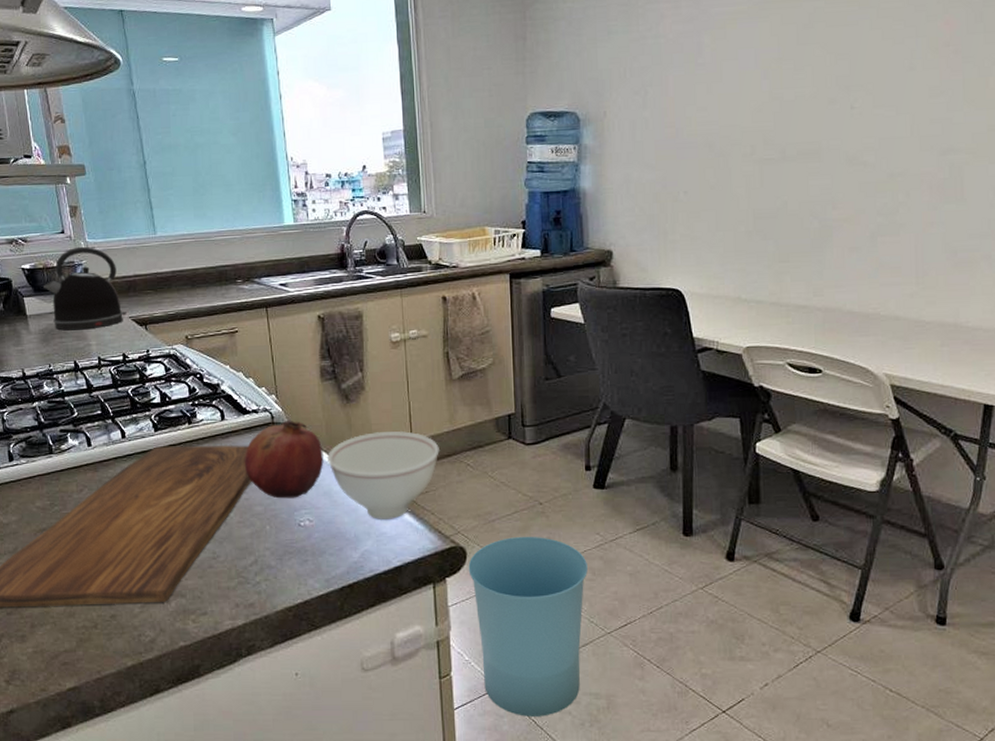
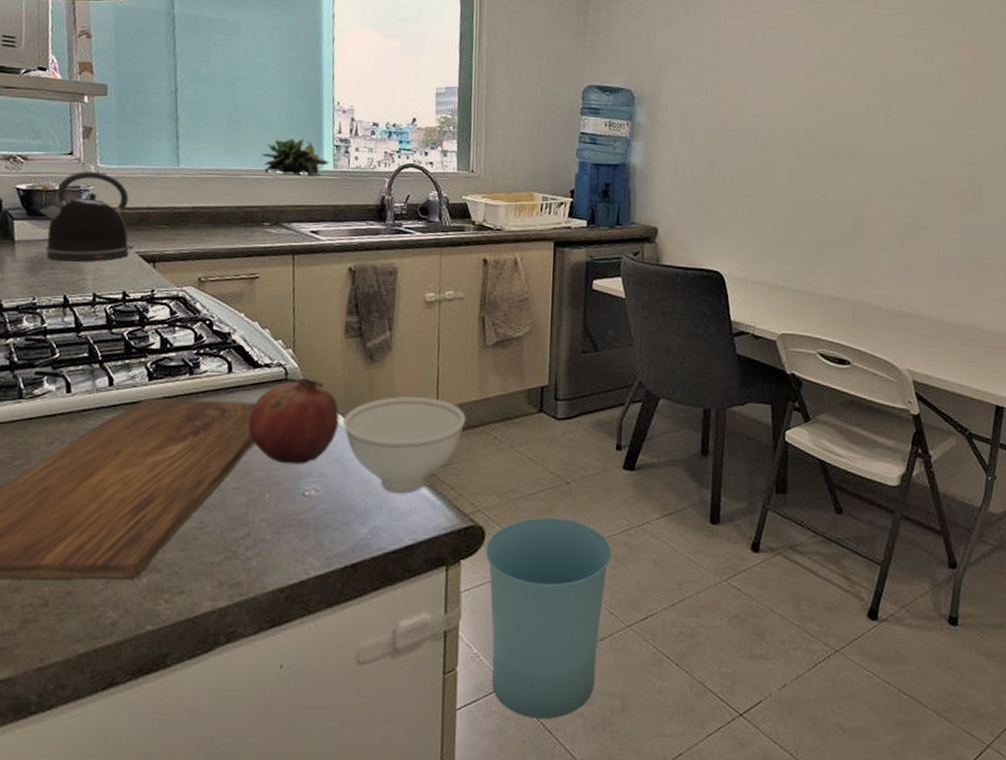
succulent plant: none [227,196,291,234] -> present [261,138,331,175]

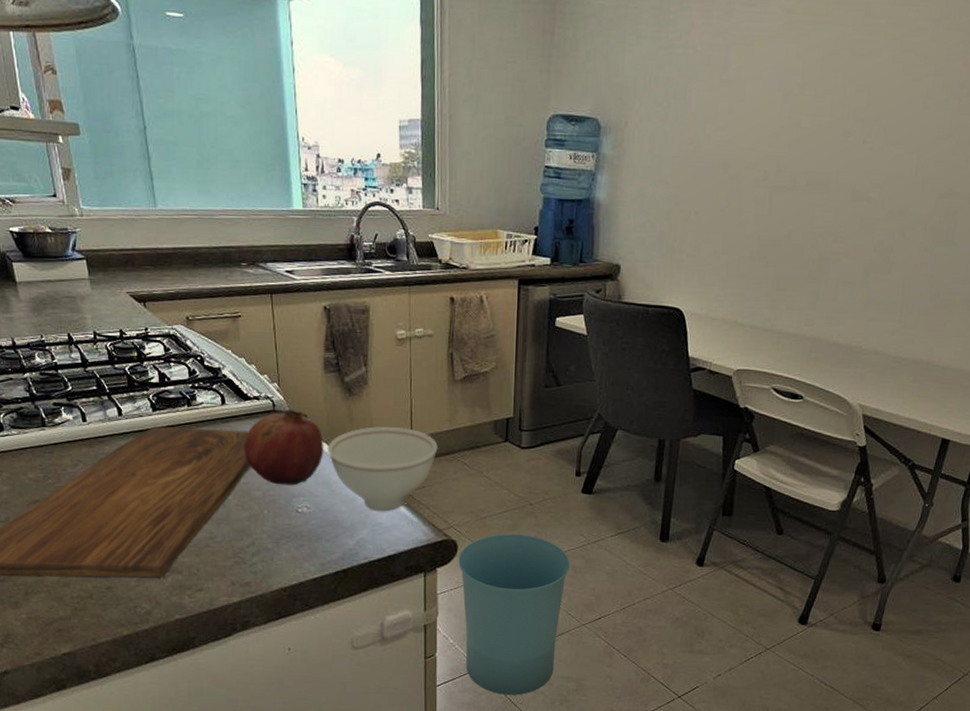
kettle: present [40,171,134,262] -> none [34,214,124,302]
succulent plant: present [261,138,331,175] -> none [233,177,300,215]

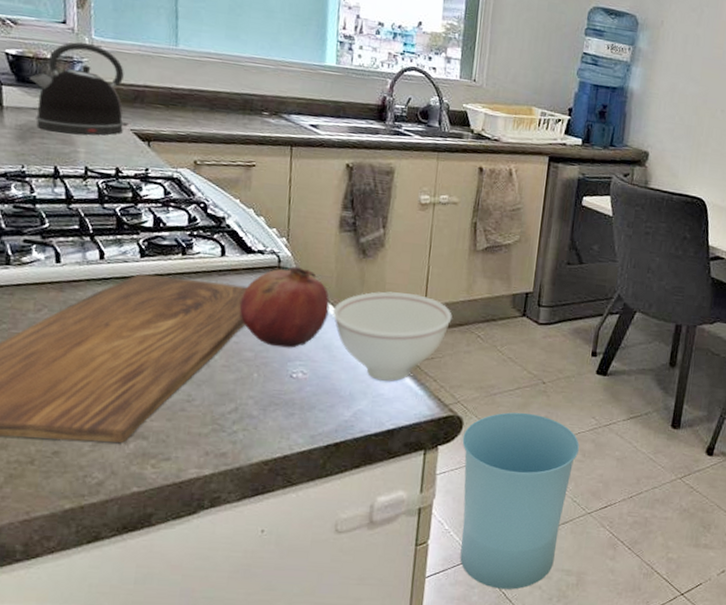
kettle: none [34,214,124,302] -> present [30,42,128,135]

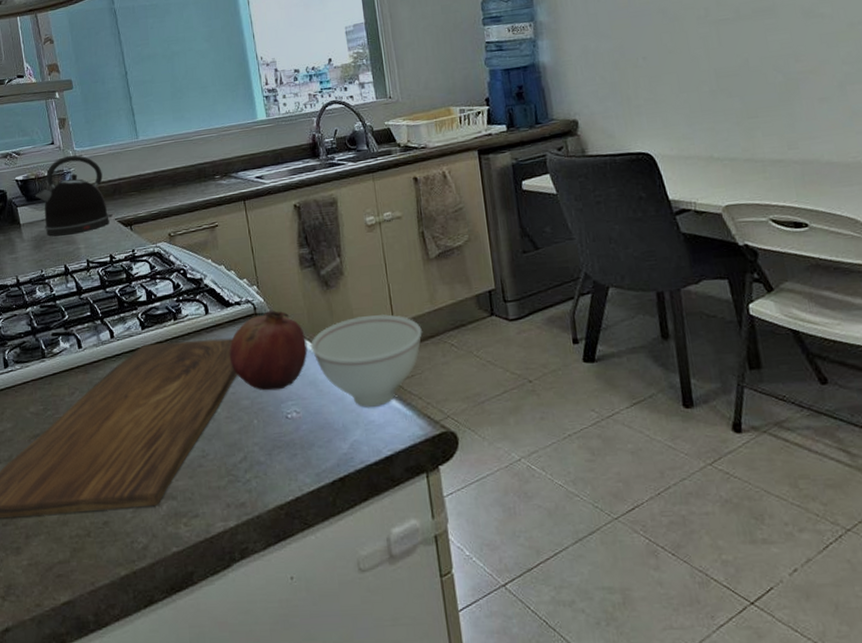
waste bin: present [460,412,579,589] -> none [461,416,591,617]

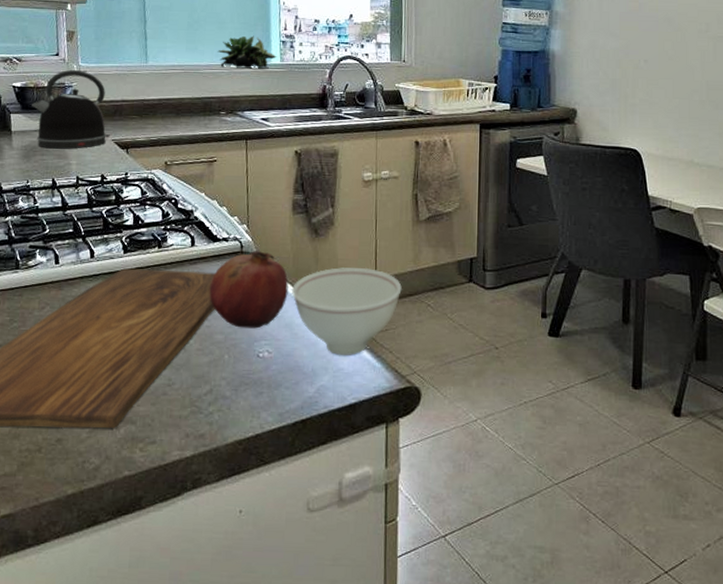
succulent plant: none [204,95,263,132] -> present [217,36,278,69]

